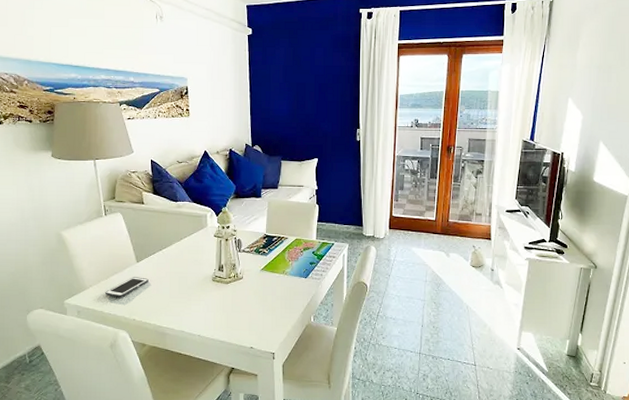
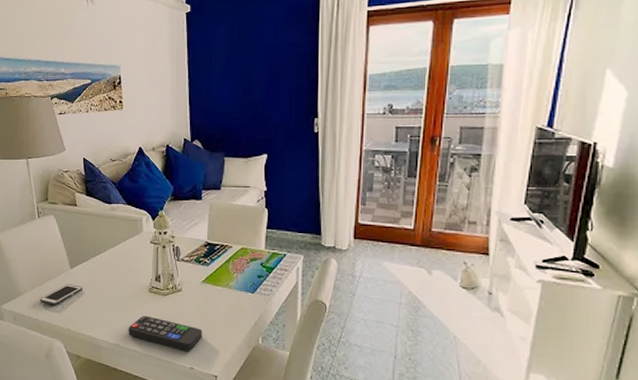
remote control: none [192,302,261,333] -> present [128,315,202,352]

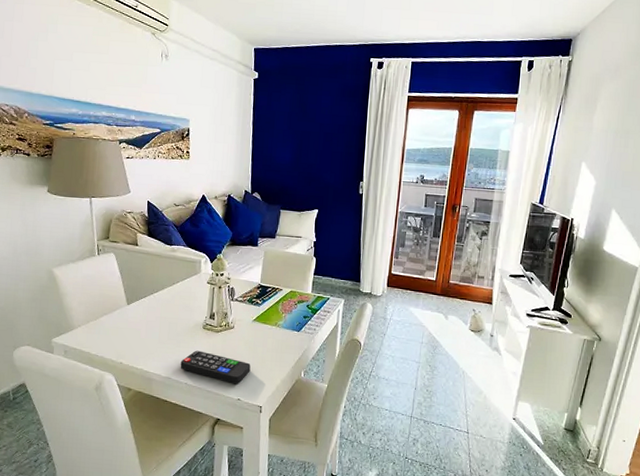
cell phone: present [40,284,83,306] -> none [93,319,138,340]

